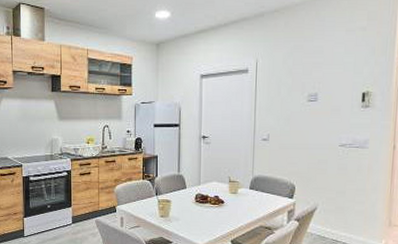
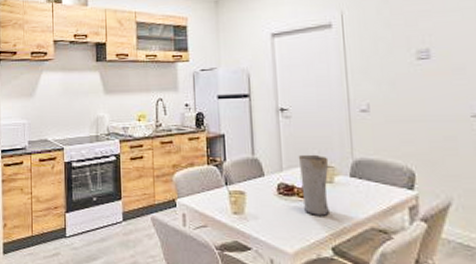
vase: none [213,173,235,219] -> present [298,155,329,217]

